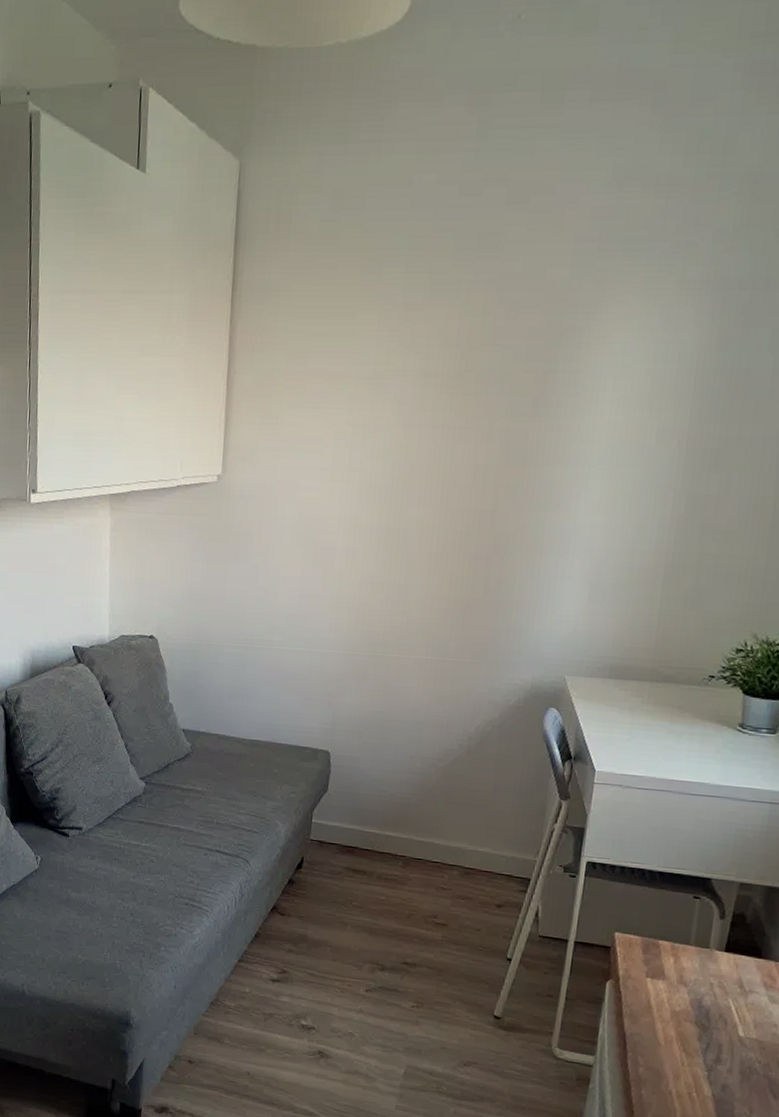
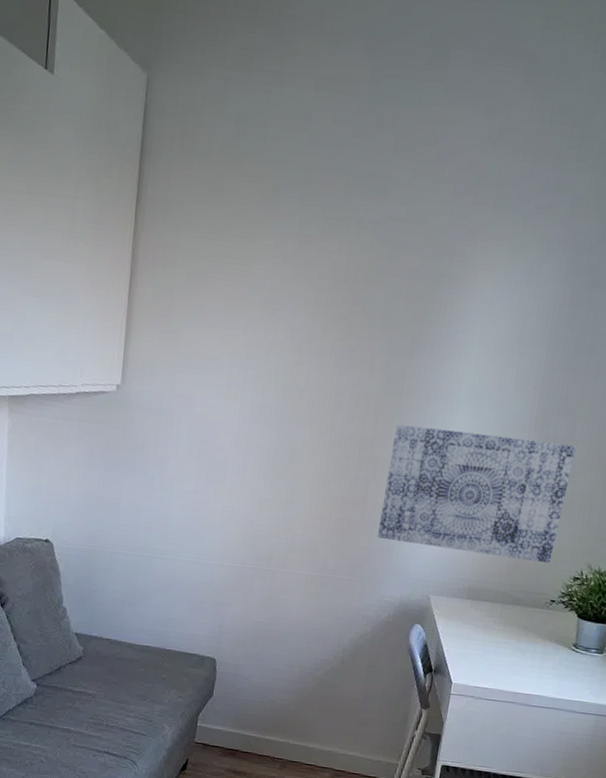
wall art: none [503,494,732,634] -> present [378,424,576,563]

